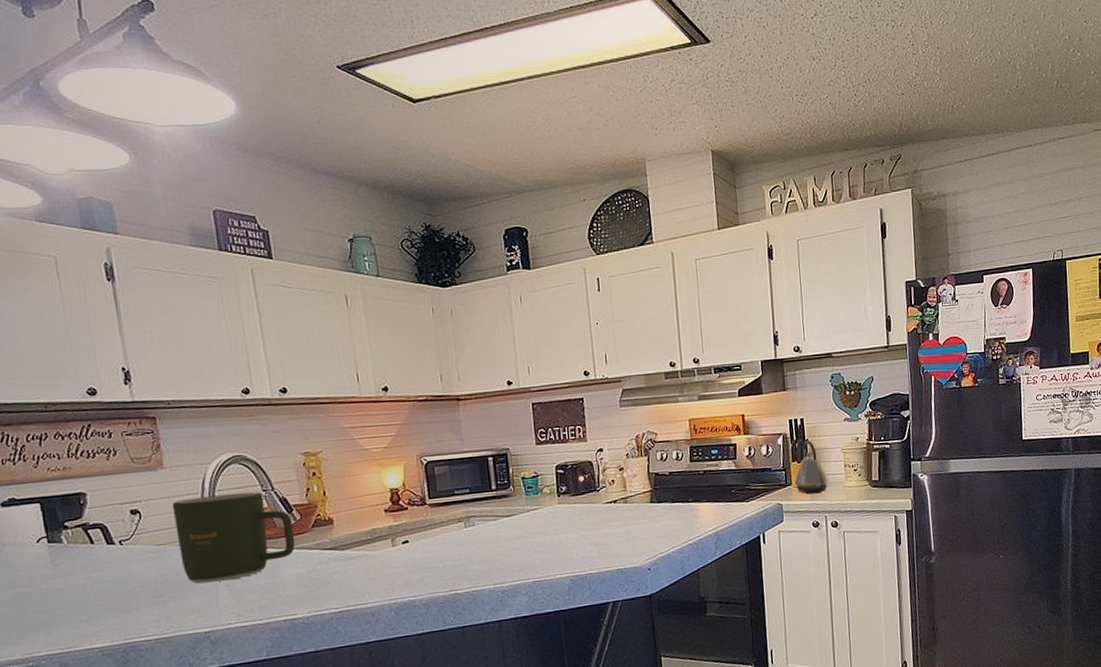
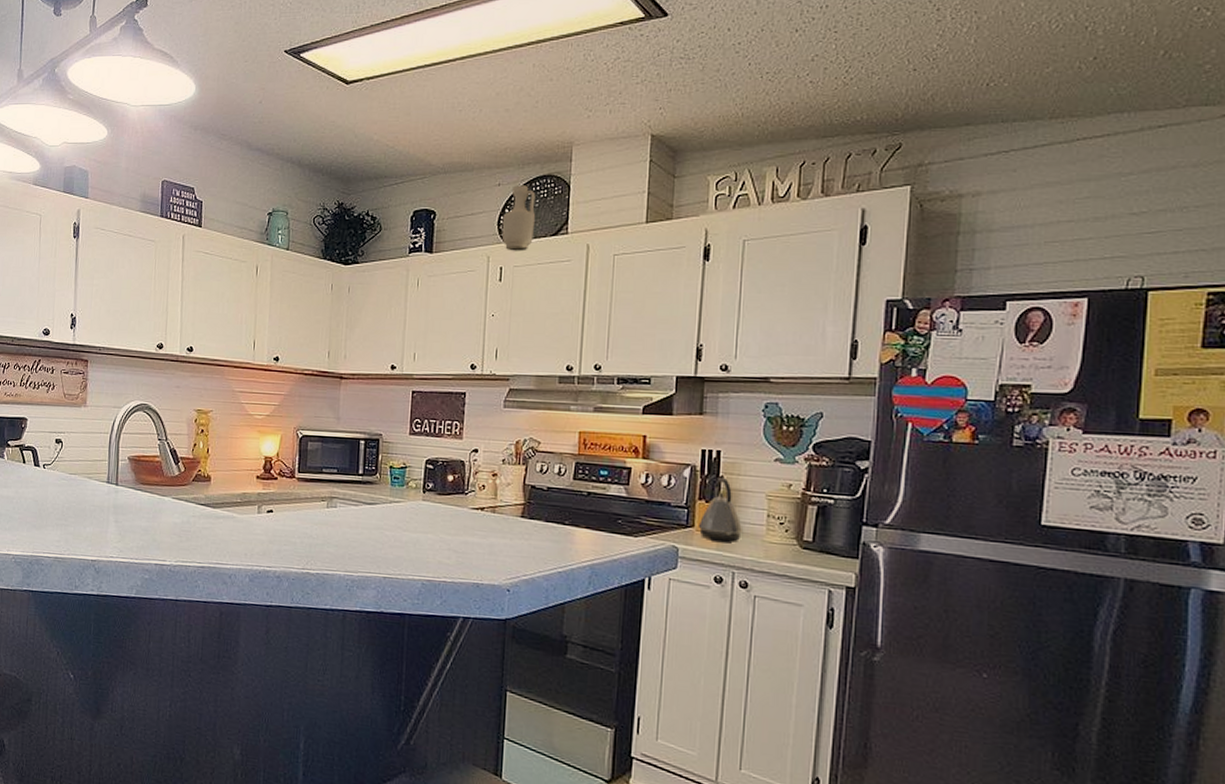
mug: present [172,492,296,583] -> none [85,436,177,517]
ceramic jug: none [592,200,623,263] -> present [501,185,536,251]

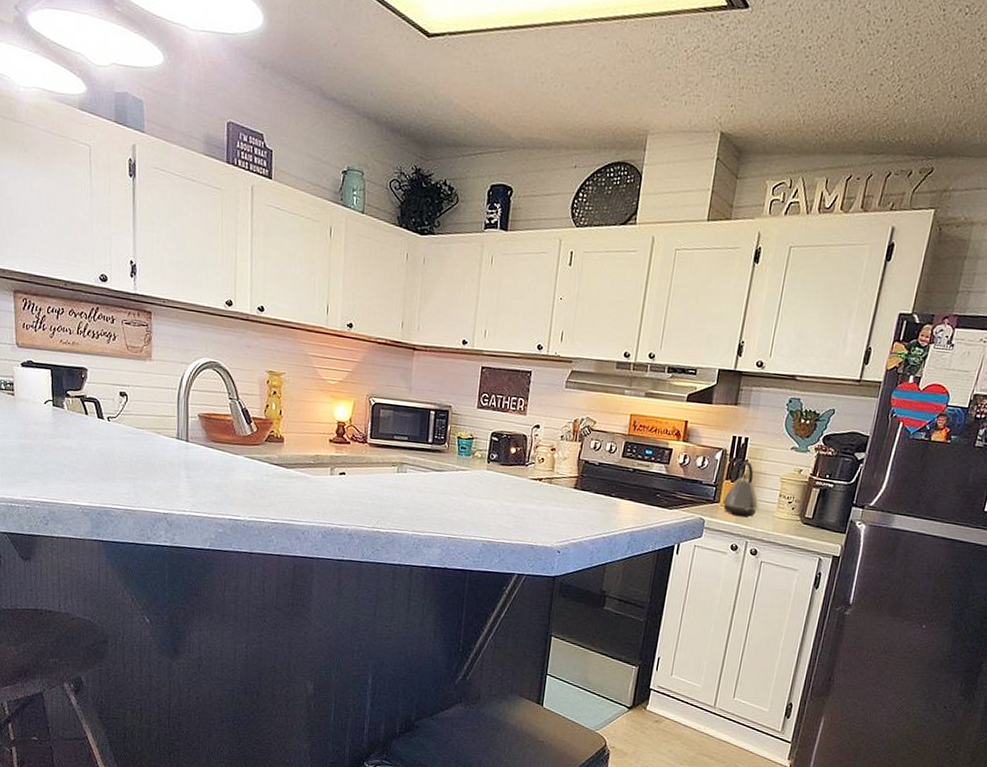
ceramic jug: present [501,185,536,251] -> none [574,169,609,238]

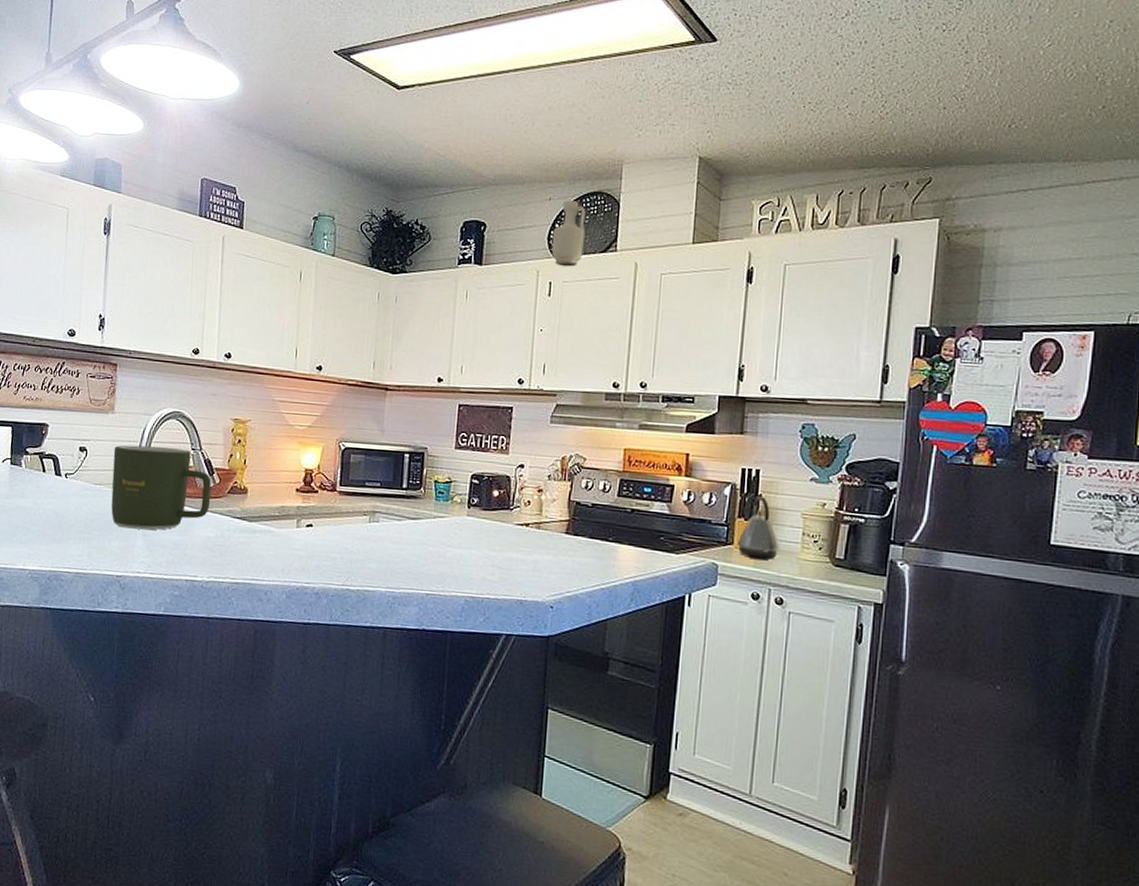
mug: none [153,392,250,473] -> present [111,445,212,530]
ceramic jug: none [574,169,609,238] -> present [551,200,586,267]

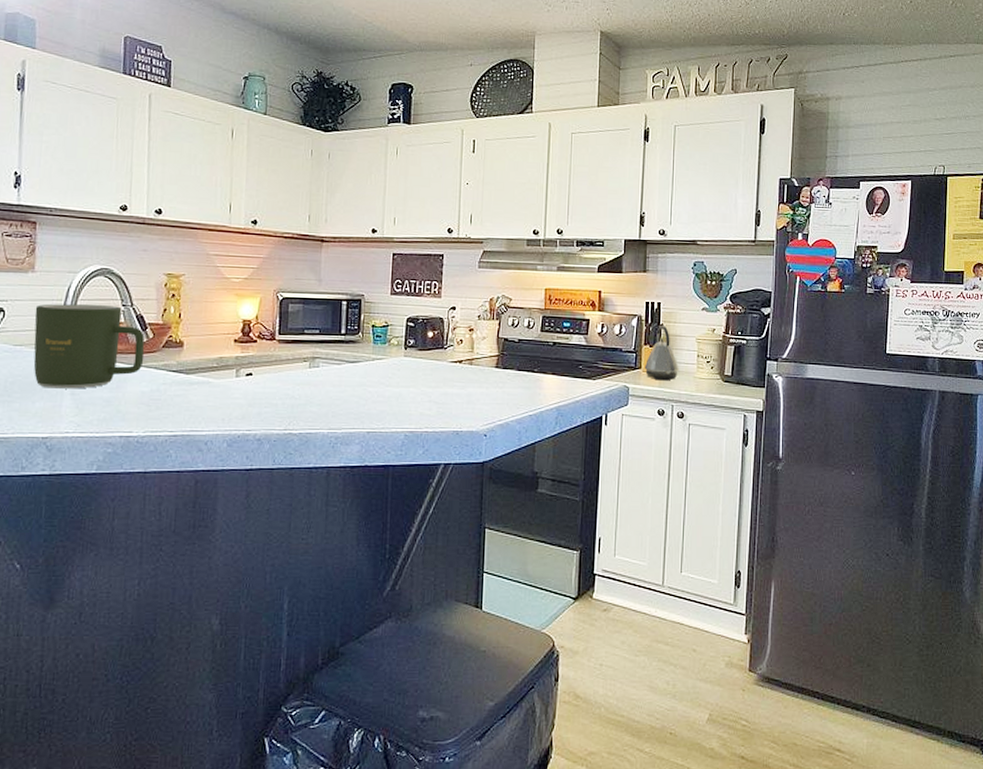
ceramic jug: present [551,200,586,267] -> none [474,66,504,127]

